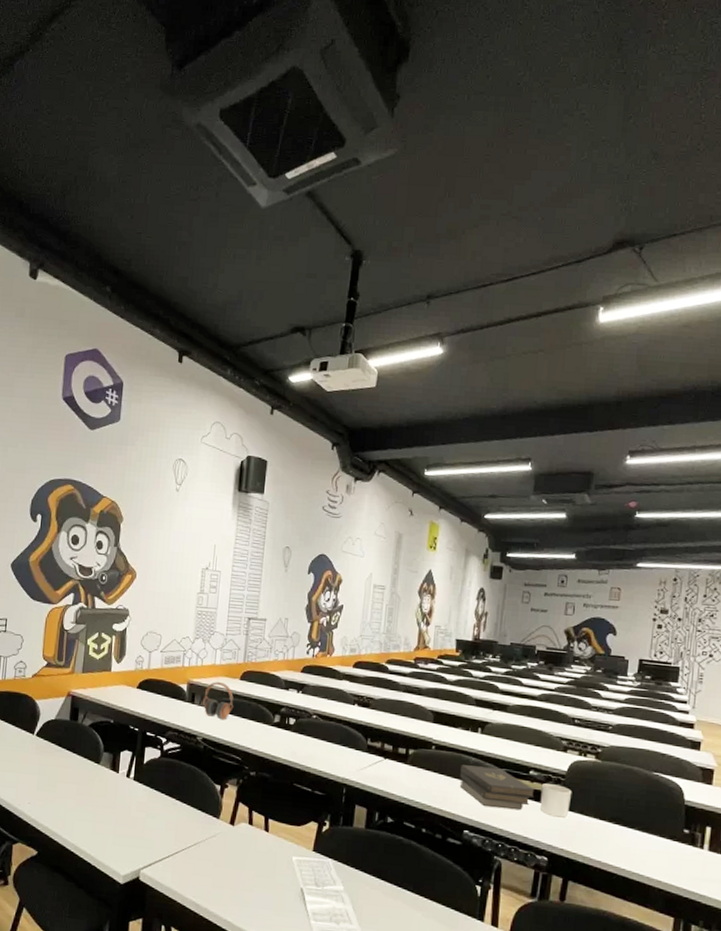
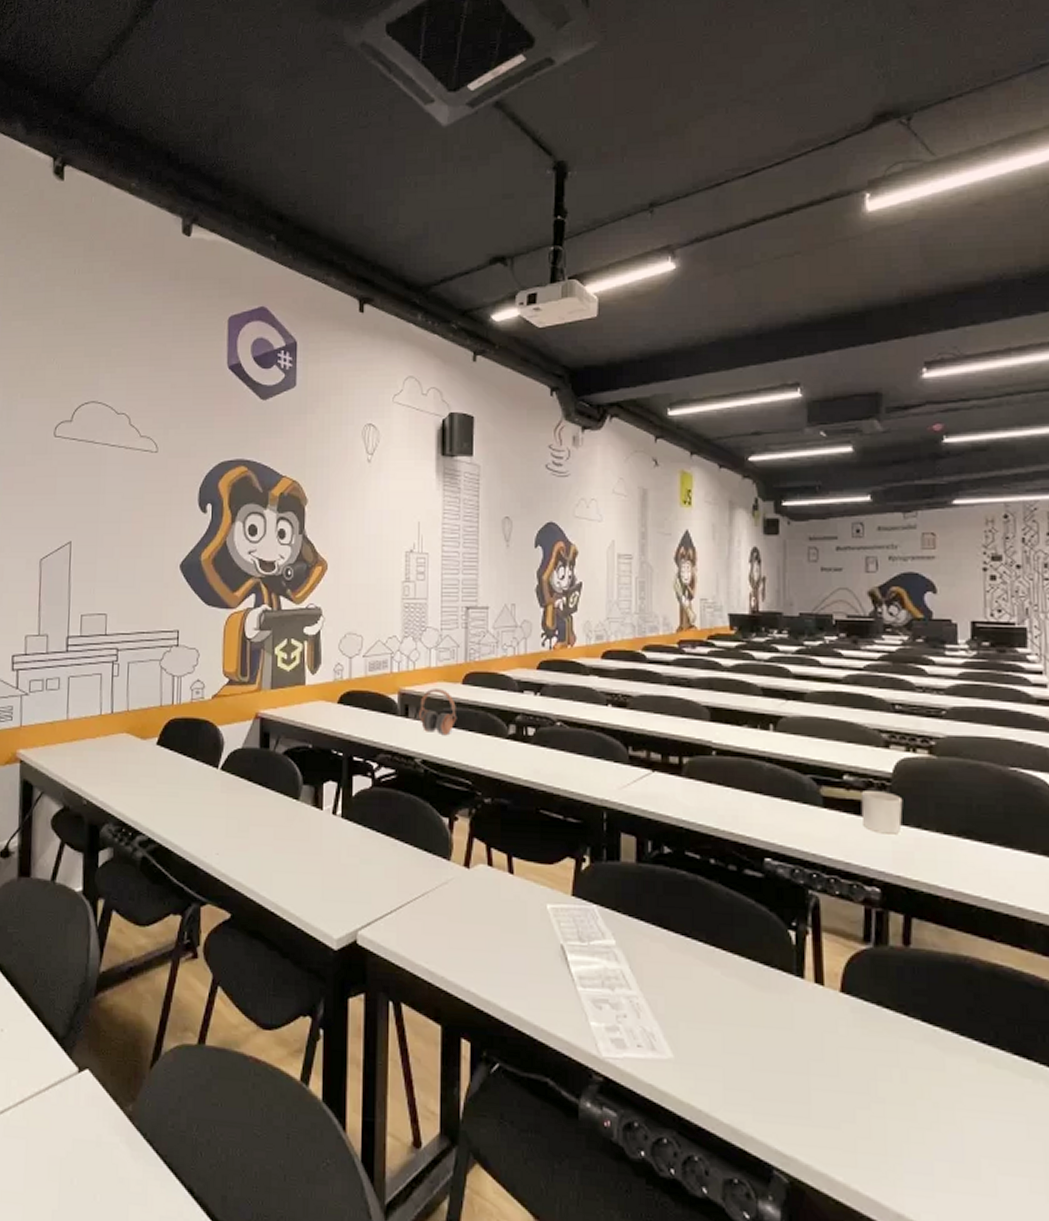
book: present [460,765,535,811] -> none [752,773,853,828]

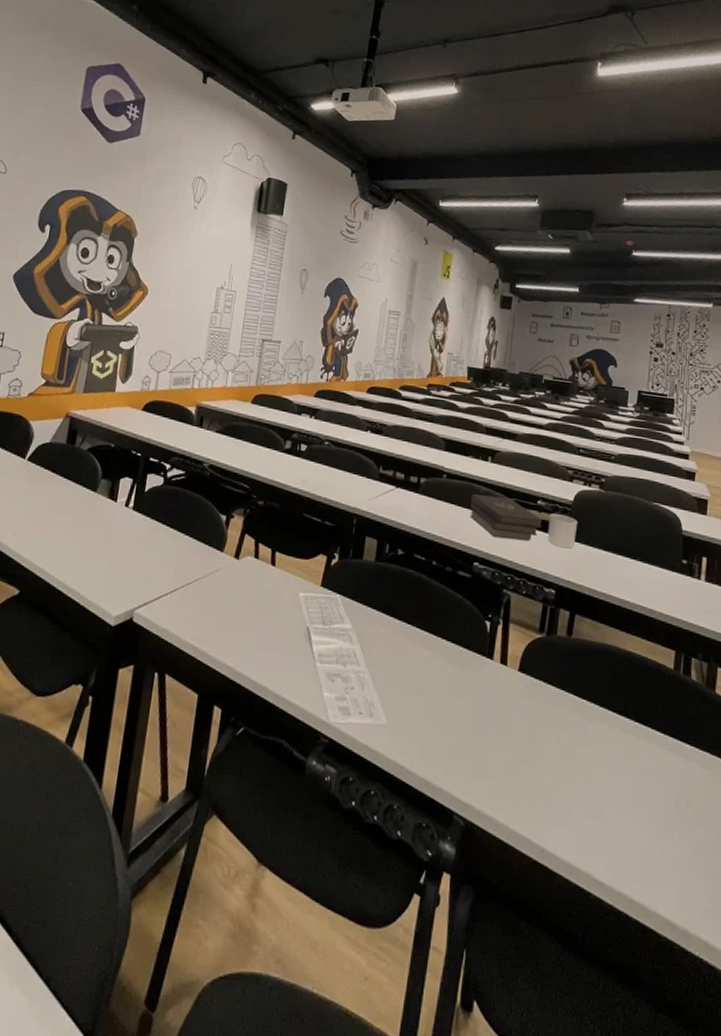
headphones: present [418,689,457,736] -> none [211,405,244,446]
book: none [752,773,853,828] -> present [470,494,543,542]

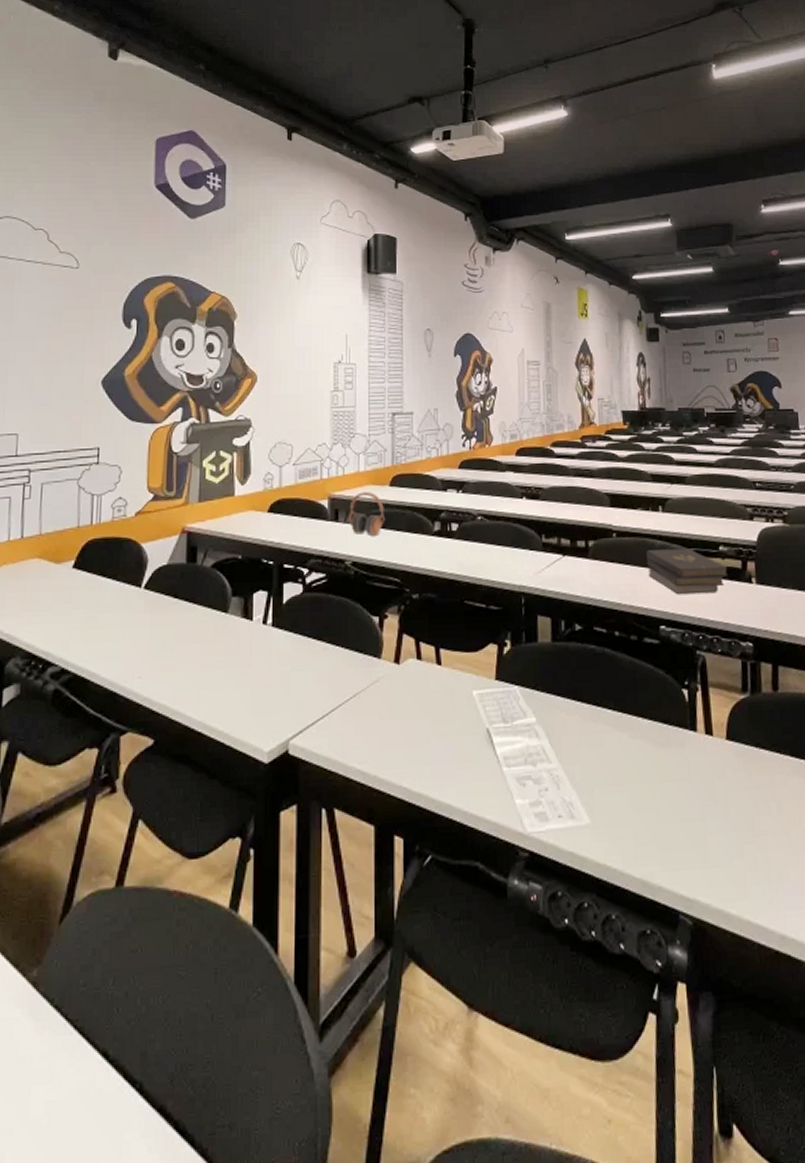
headphones: none [211,405,244,446] -> present [348,492,386,537]
mug: present [547,513,578,549] -> none [733,558,767,595]

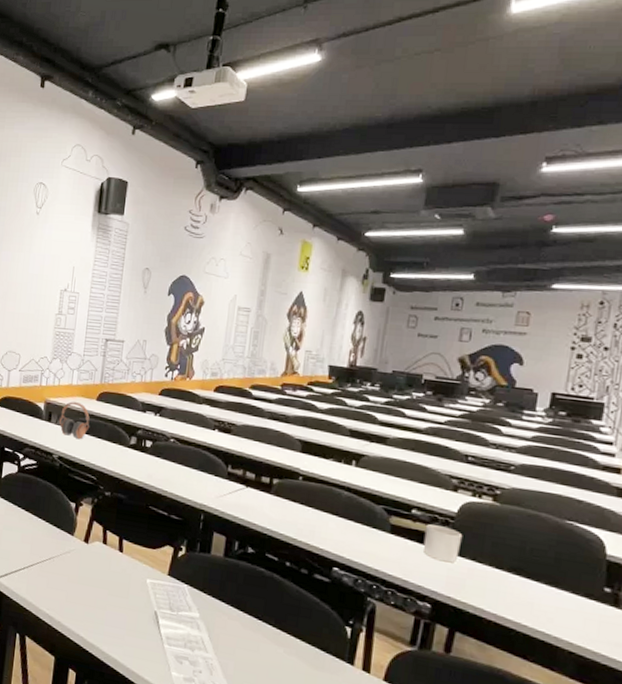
book: present [646,548,728,595] -> none [330,498,418,551]
mug: none [733,558,767,595] -> present [422,524,463,564]

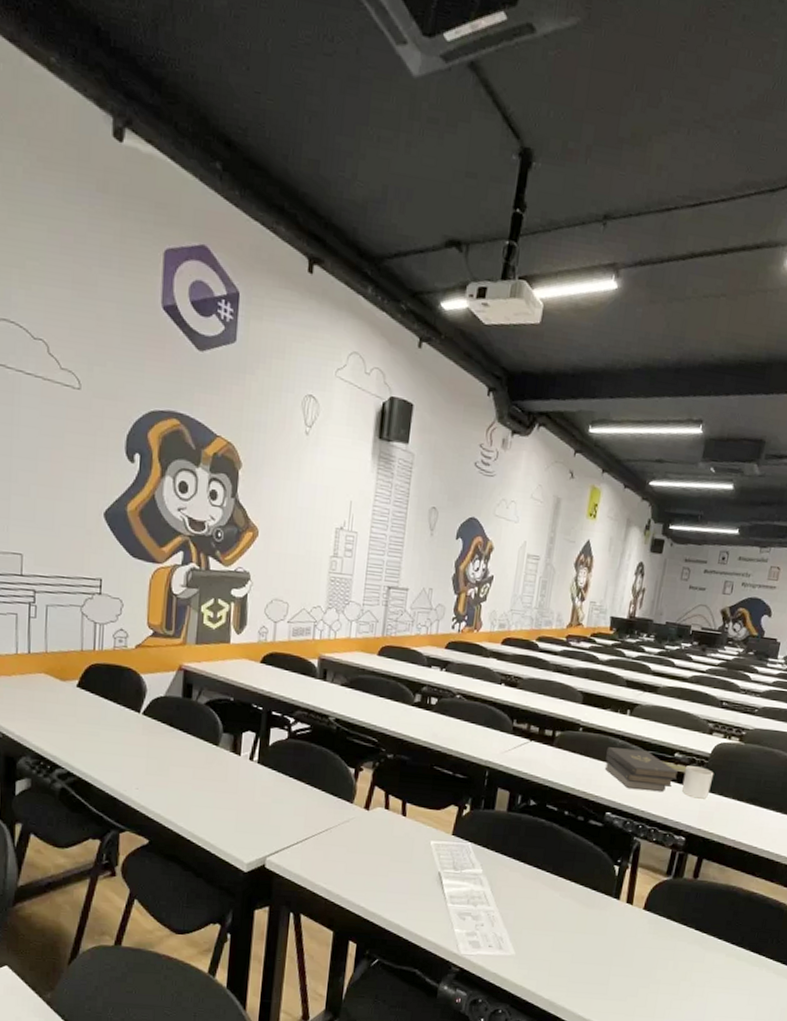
headphones: present [58,401,90,440] -> none [335,657,371,699]
book: none [330,498,418,551] -> present [605,747,679,792]

